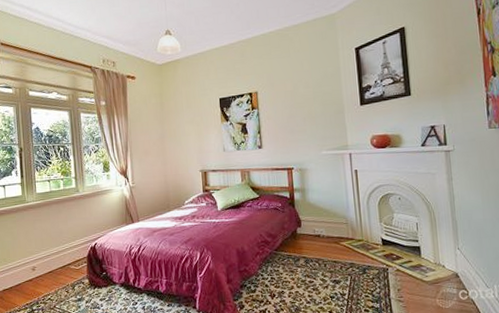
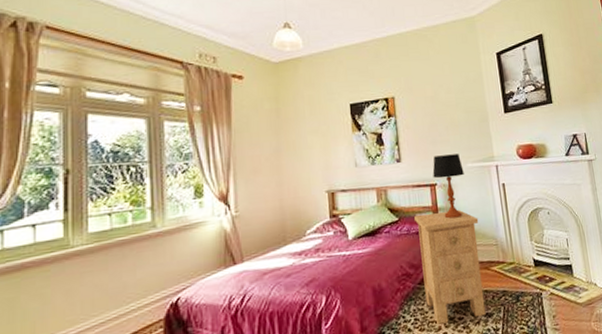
nightstand: none [273,191,334,284] -> present [414,209,486,325]
table lamp: none [290,142,319,198] -> present [432,154,464,219]

